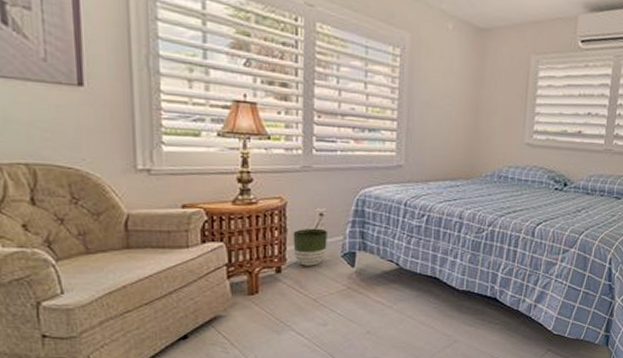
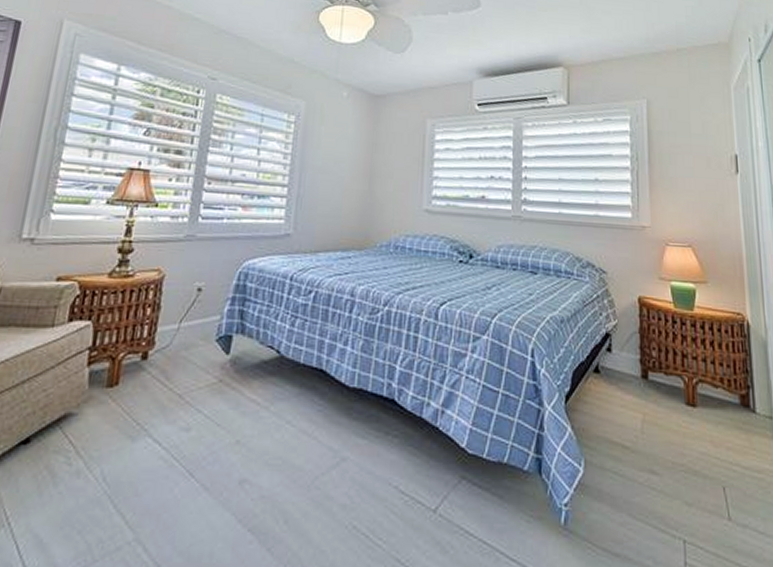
planter: present [293,228,329,266] -> none [164,305,205,352]

